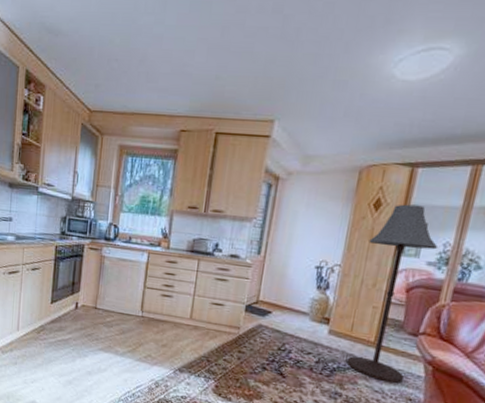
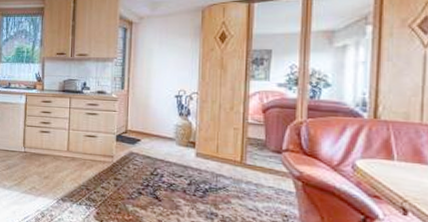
floor lamp: present [346,204,439,384] -> none [217,35,286,201]

